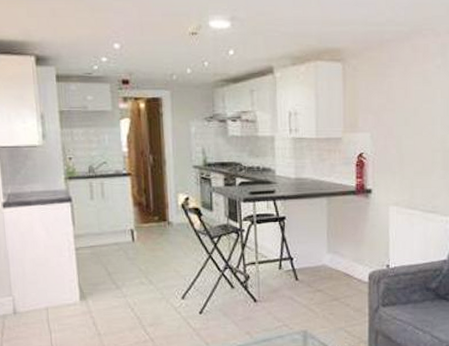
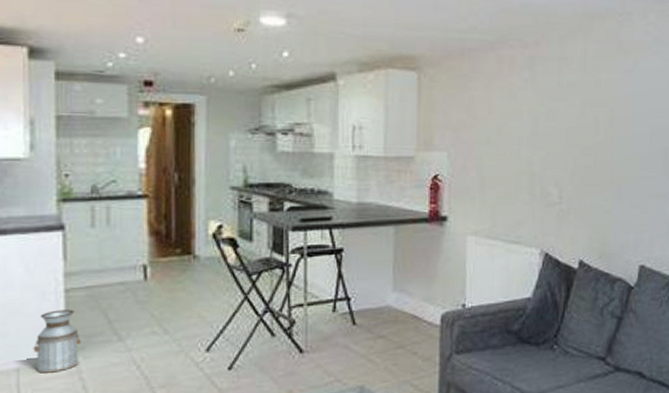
planter: none [56,264,91,312] -> present [33,309,82,373]

